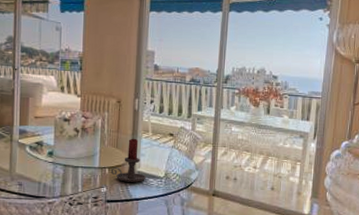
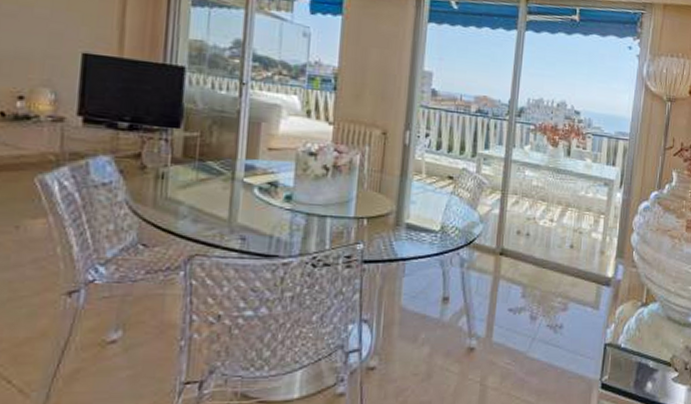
candle holder: present [111,138,147,182] -> none [370,180,417,237]

